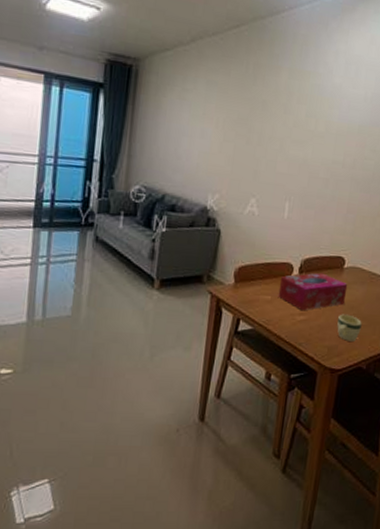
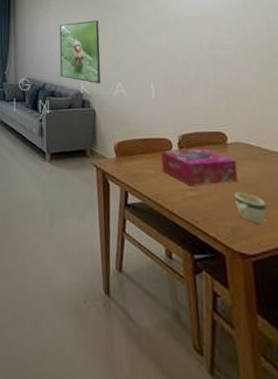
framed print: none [185,117,243,199] -> present [59,20,101,84]

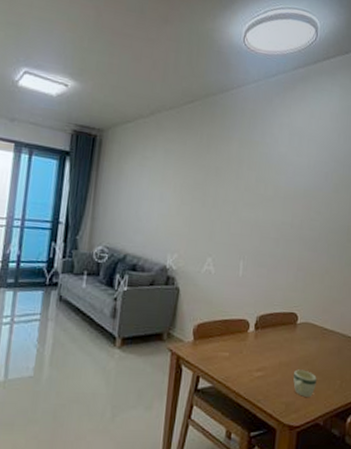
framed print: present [59,20,101,84] -> none [146,182,198,258]
tissue box: present [160,148,238,187] -> none [235,328,302,367]

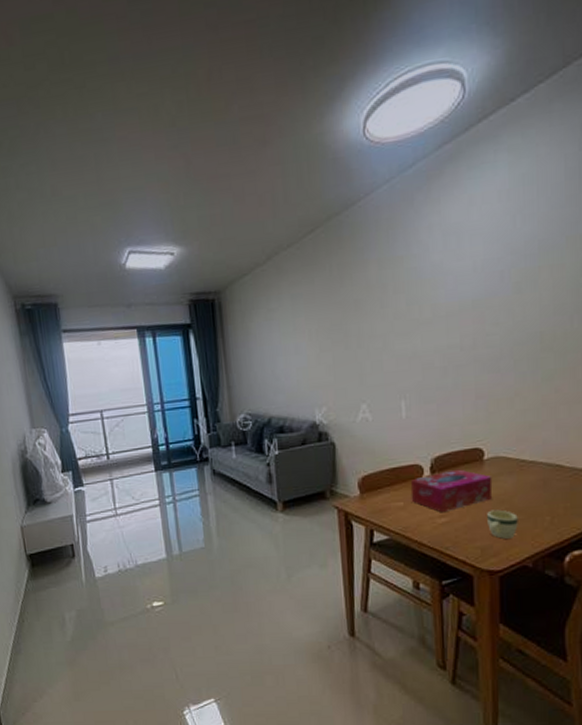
tissue box: none [235,328,302,367] -> present [410,469,493,513]

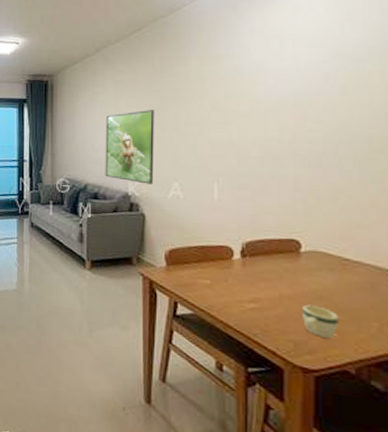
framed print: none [284,325,340,410] -> present [105,110,155,184]
tissue box: present [410,469,493,513] -> none [218,257,310,298]

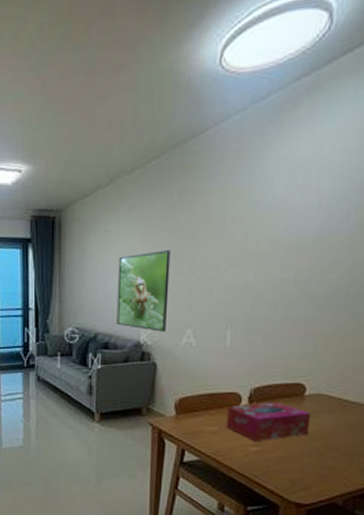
tissue box: none [218,257,310,298] -> present [225,401,312,442]
mug: present [303,304,339,338] -> none [301,445,333,475]

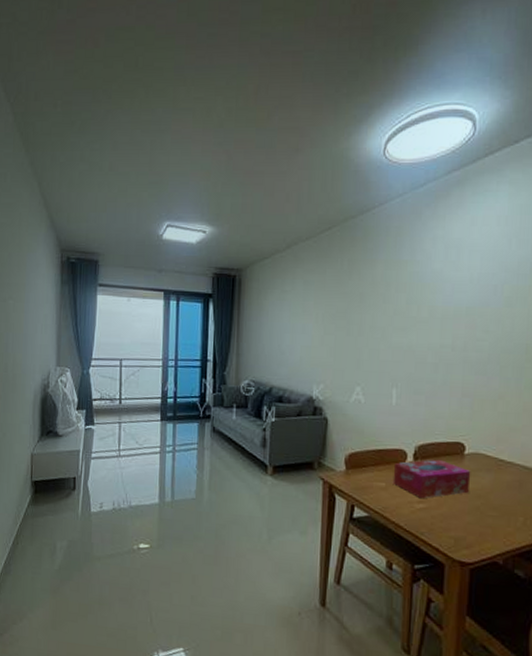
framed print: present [116,250,171,332] -> none [290,312,341,388]

